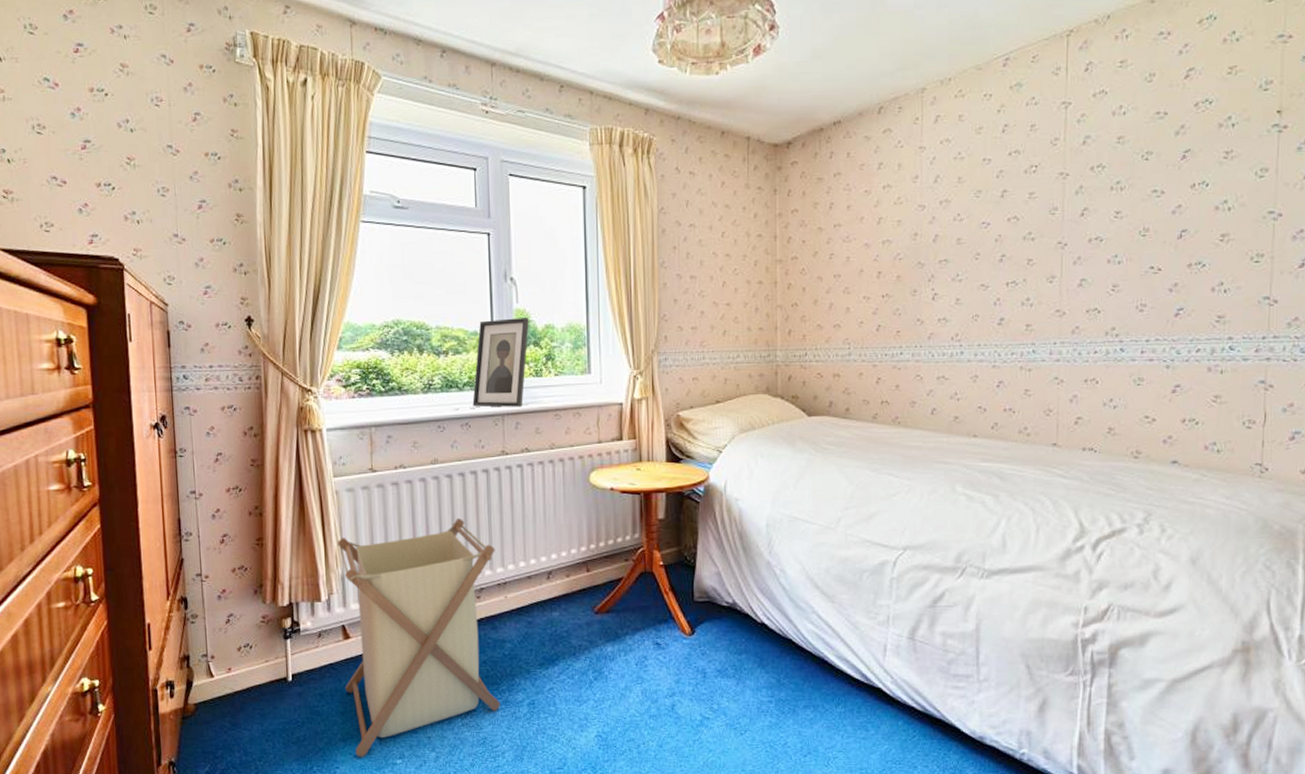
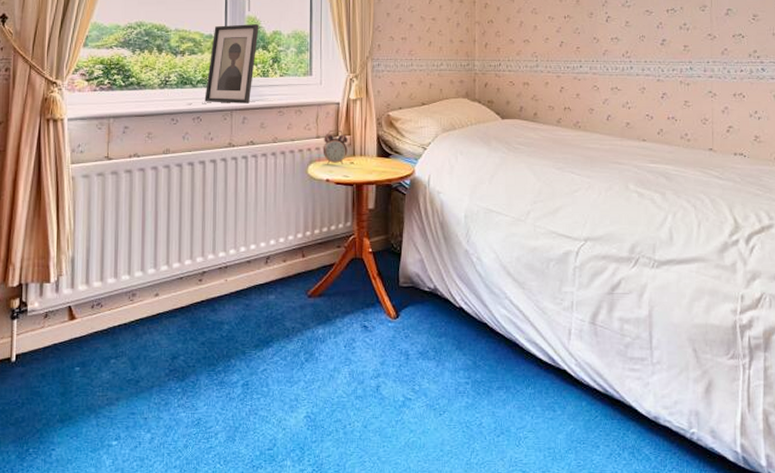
laundry basket: present [337,517,500,757] -> none [67,204,218,439]
alarm clock: none [605,433,633,473] -> present [323,129,348,165]

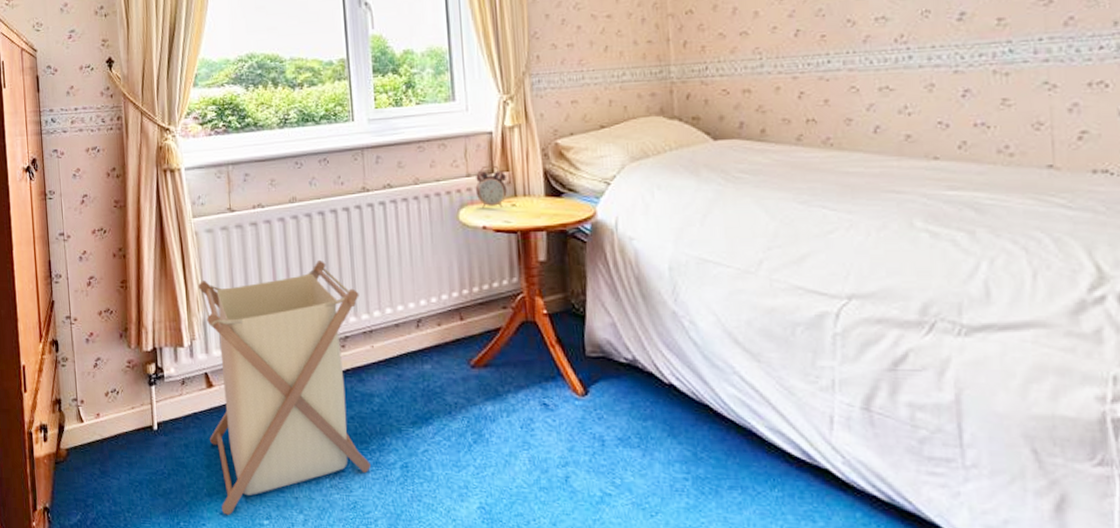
laundry basket: none [67,204,218,439] -> present [197,259,371,515]
picture frame: present [204,24,259,104] -> none [330,44,387,141]

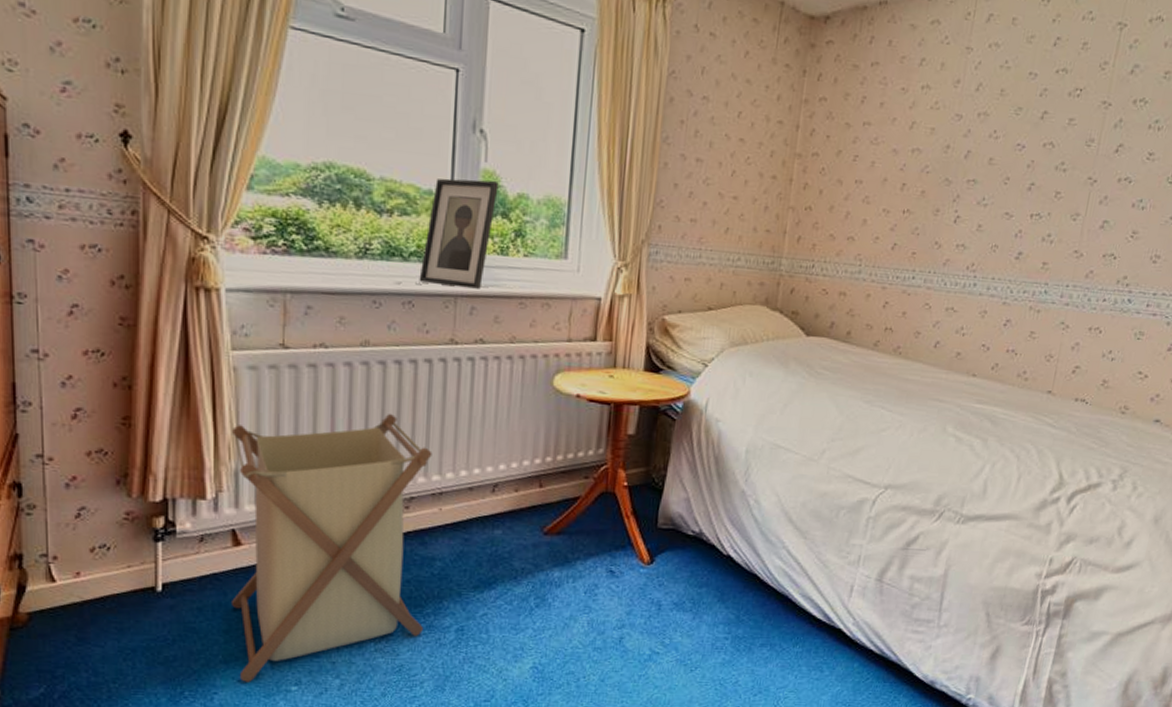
picture frame: none [330,44,387,141] -> present [419,178,499,289]
alarm clock: present [475,165,507,209] -> none [574,332,608,379]

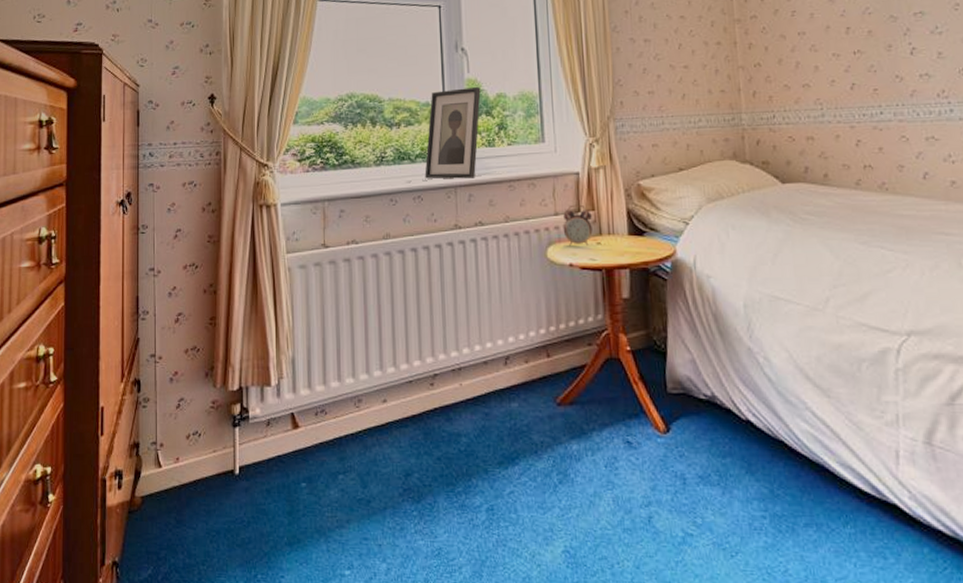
laundry basket: present [231,413,432,682] -> none [288,296,456,566]
alarm clock: none [574,332,608,379] -> present [563,204,593,247]

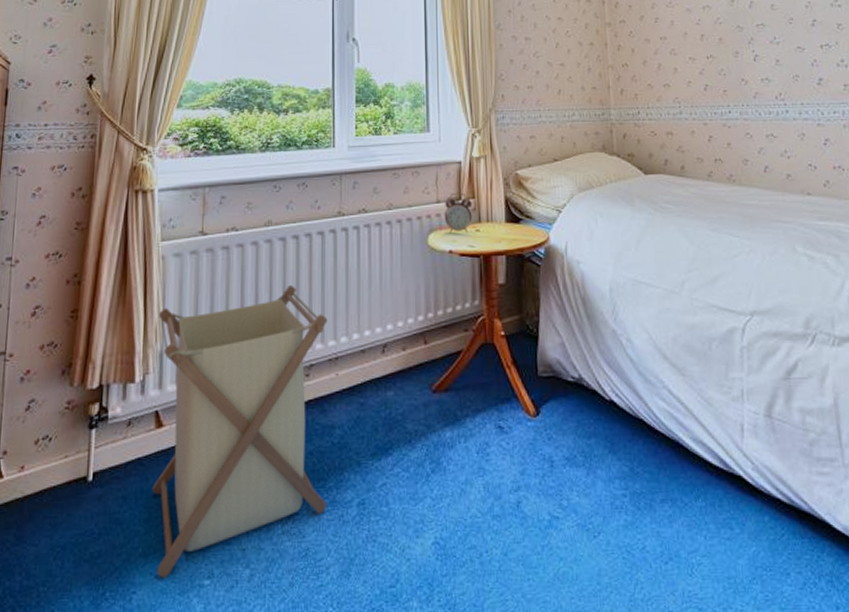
laundry basket: none [288,296,456,566] -> present [153,284,328,578]
picture frame: present [424,87,481,180] -> none [310,77,370,167]

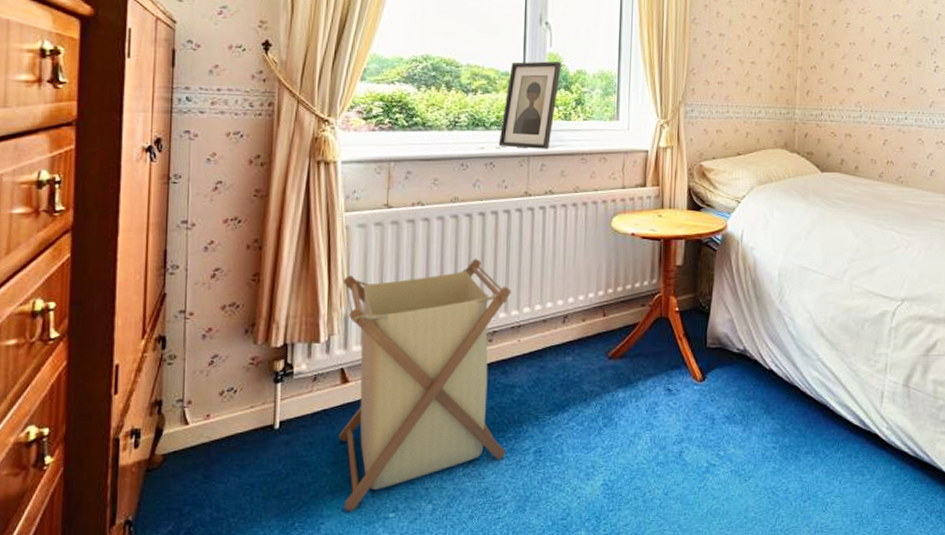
picture frame: none [310,77,370,167] -> present [498,61,562,149]
alarm clock: present [444,192,472,234] -> none [628,179,656,218]

